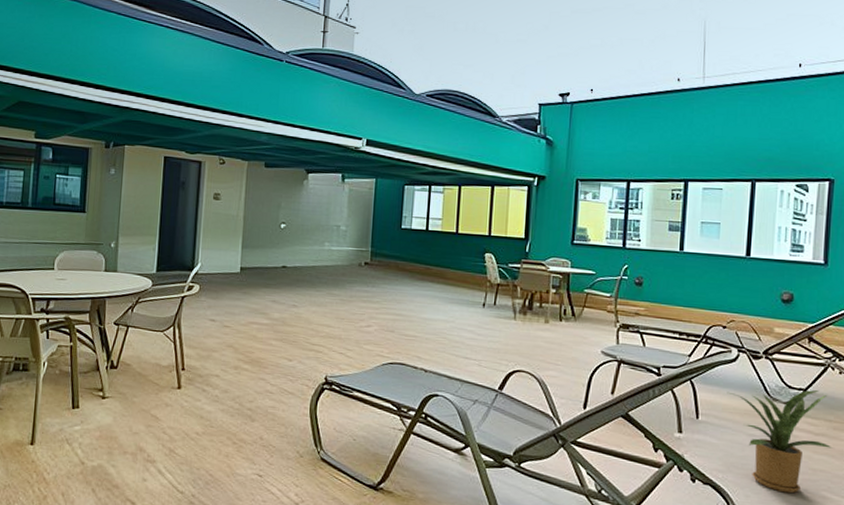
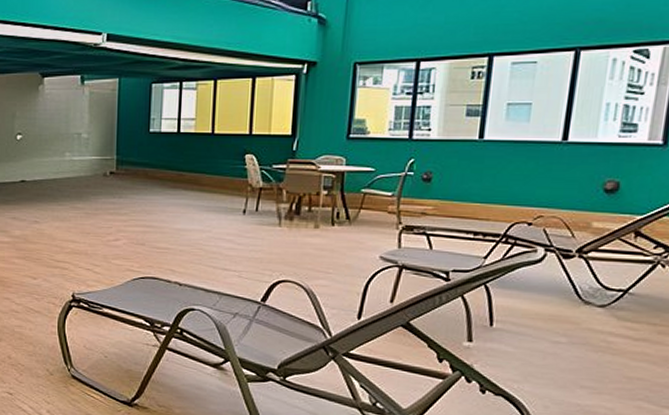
house plant: present [727,390,834,494] -> none [528,291,656,404]

